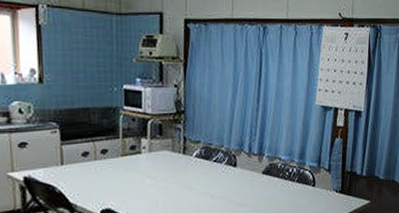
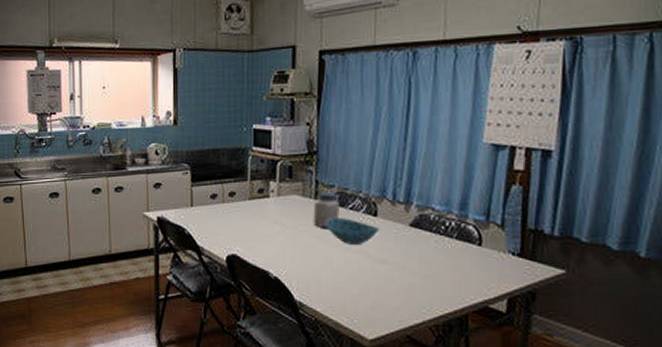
jar: none [182,147,205,179] -> present [313,192,340,228]
bowl: none [194,169,238,192] -> present [326,218,379,244]

